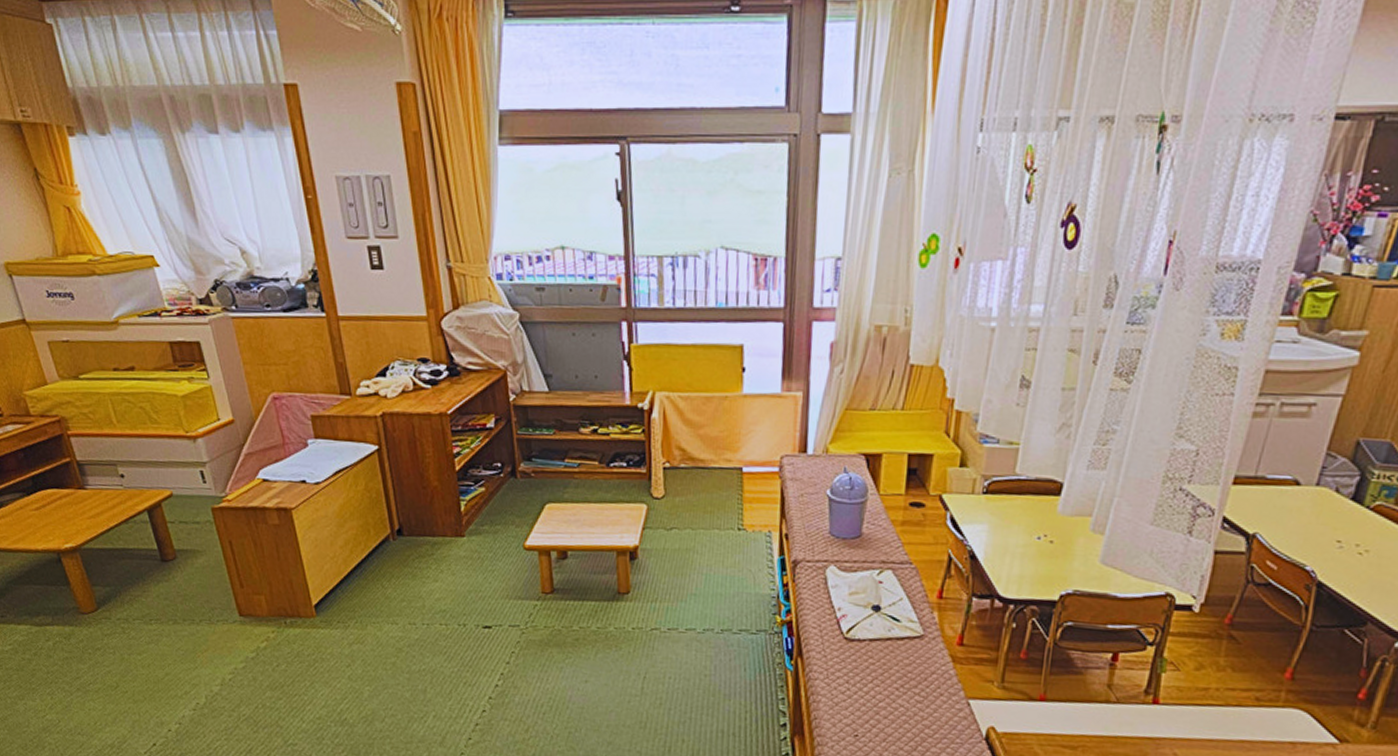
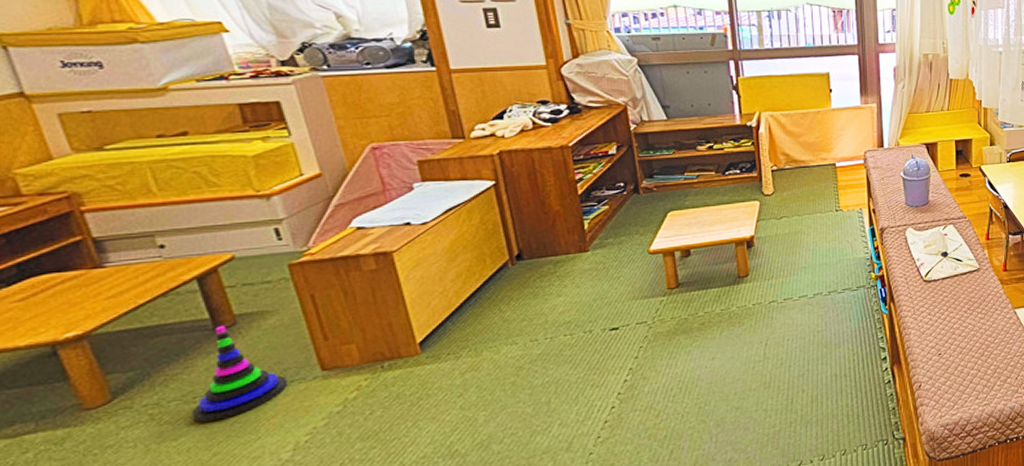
stacking toy: none [150,557,215,644] -> present [192,325,288,422]

